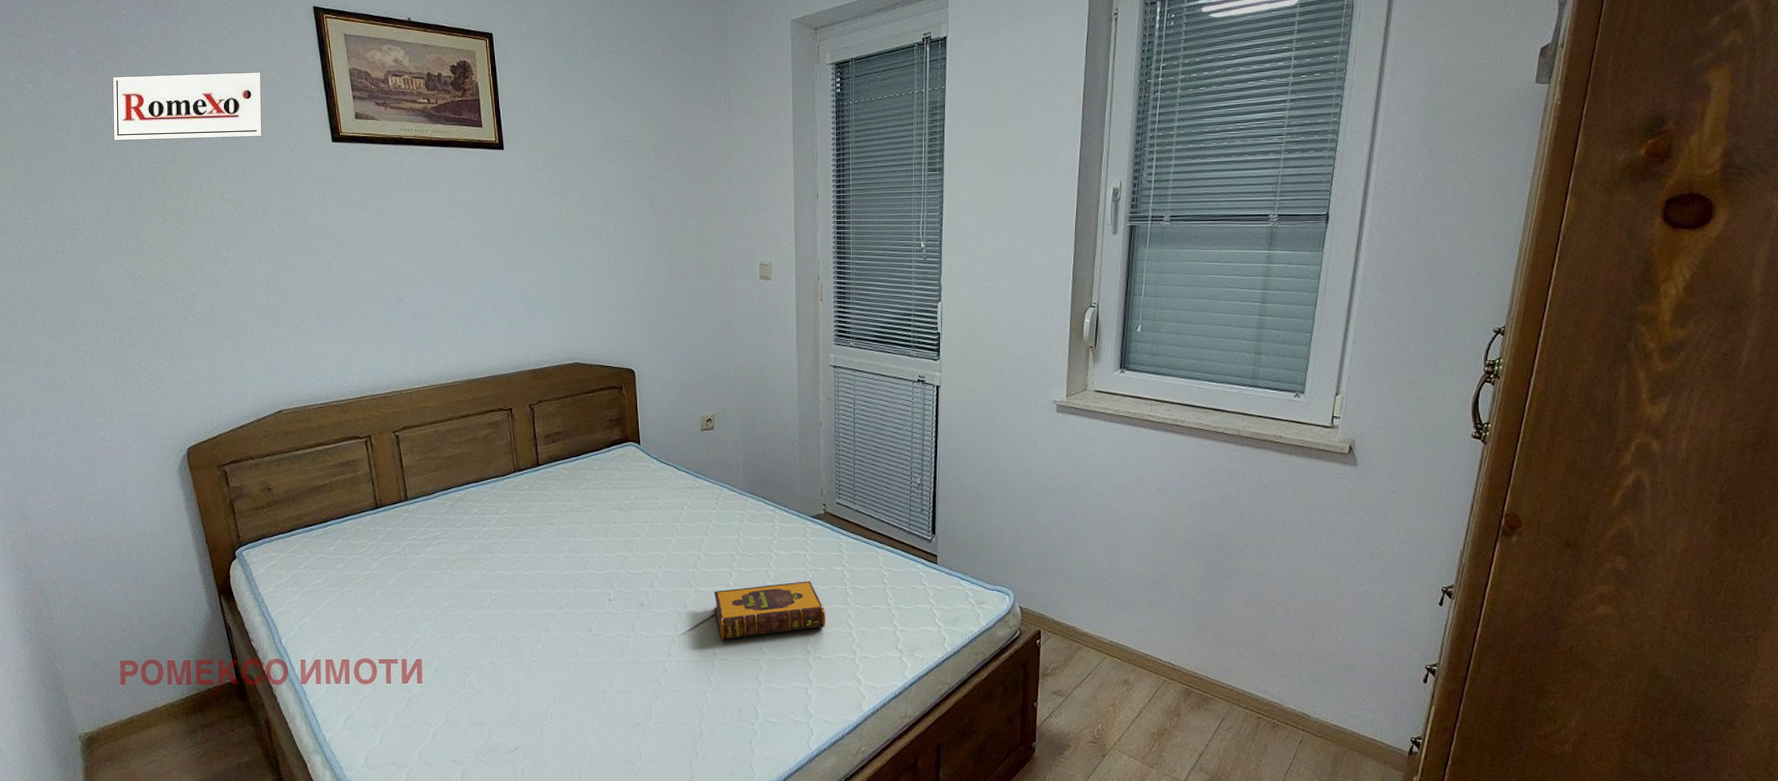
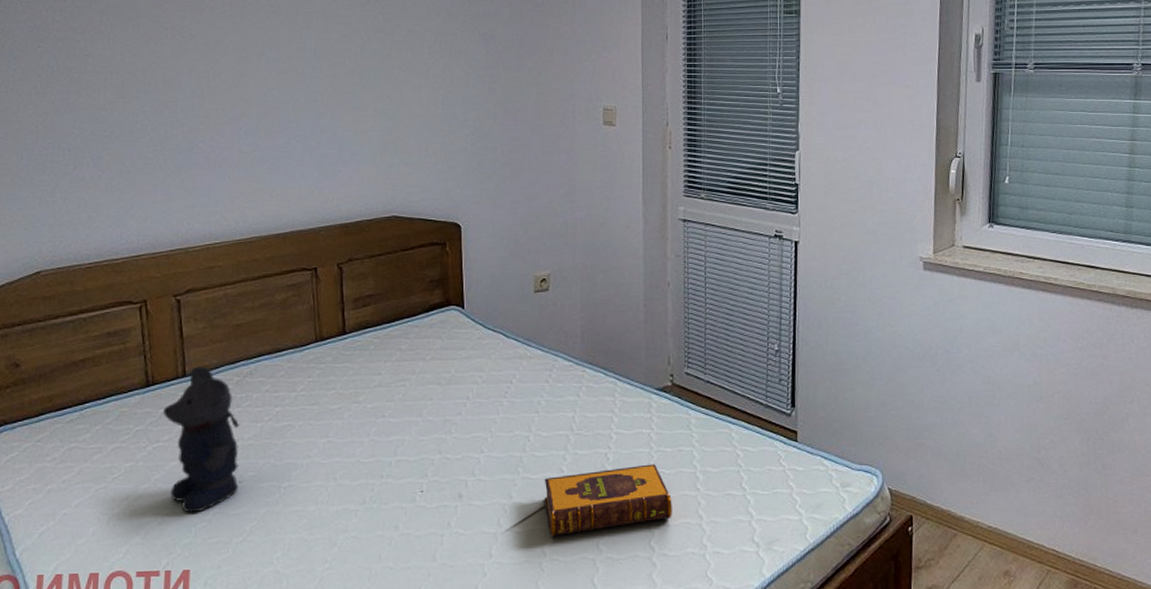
bear: none [390,492,459,613] -> present [162,366,242,513]

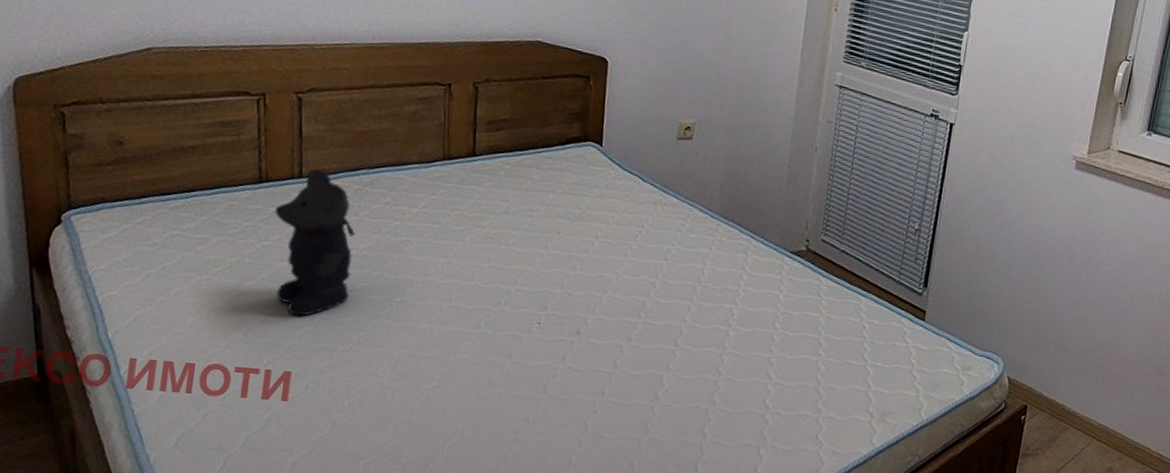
hardback book: present [544,464,672,537] -> none [663,324,792,384]

